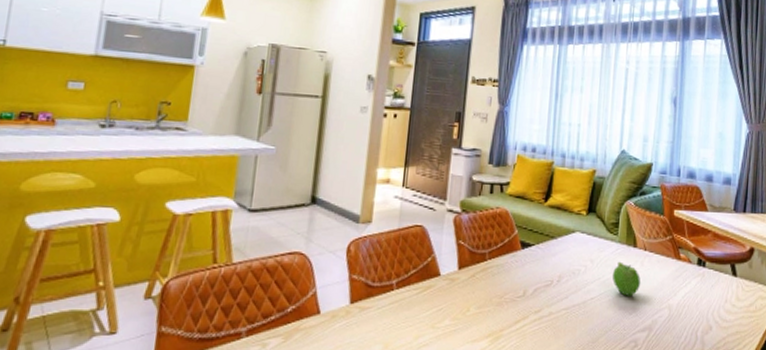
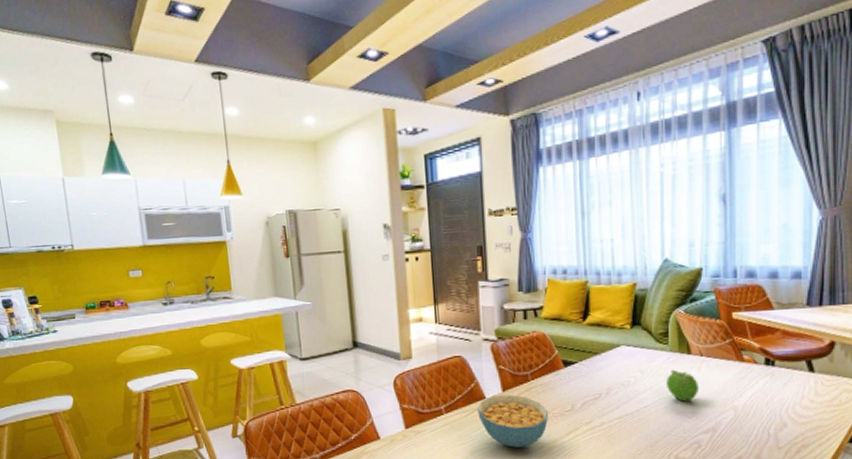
cereal bowl: none [430,273,501,335] -> present [478,395,549,448]

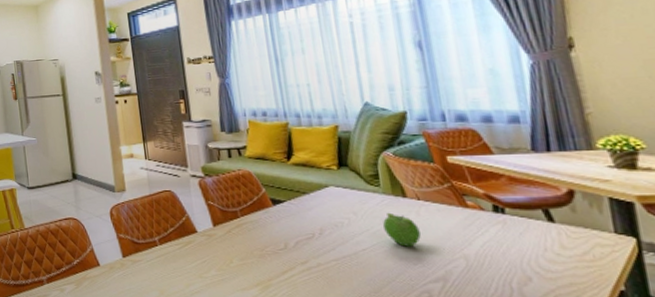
cereal bowl: present [478,395,549,448] -> none [190,230,262,284]

